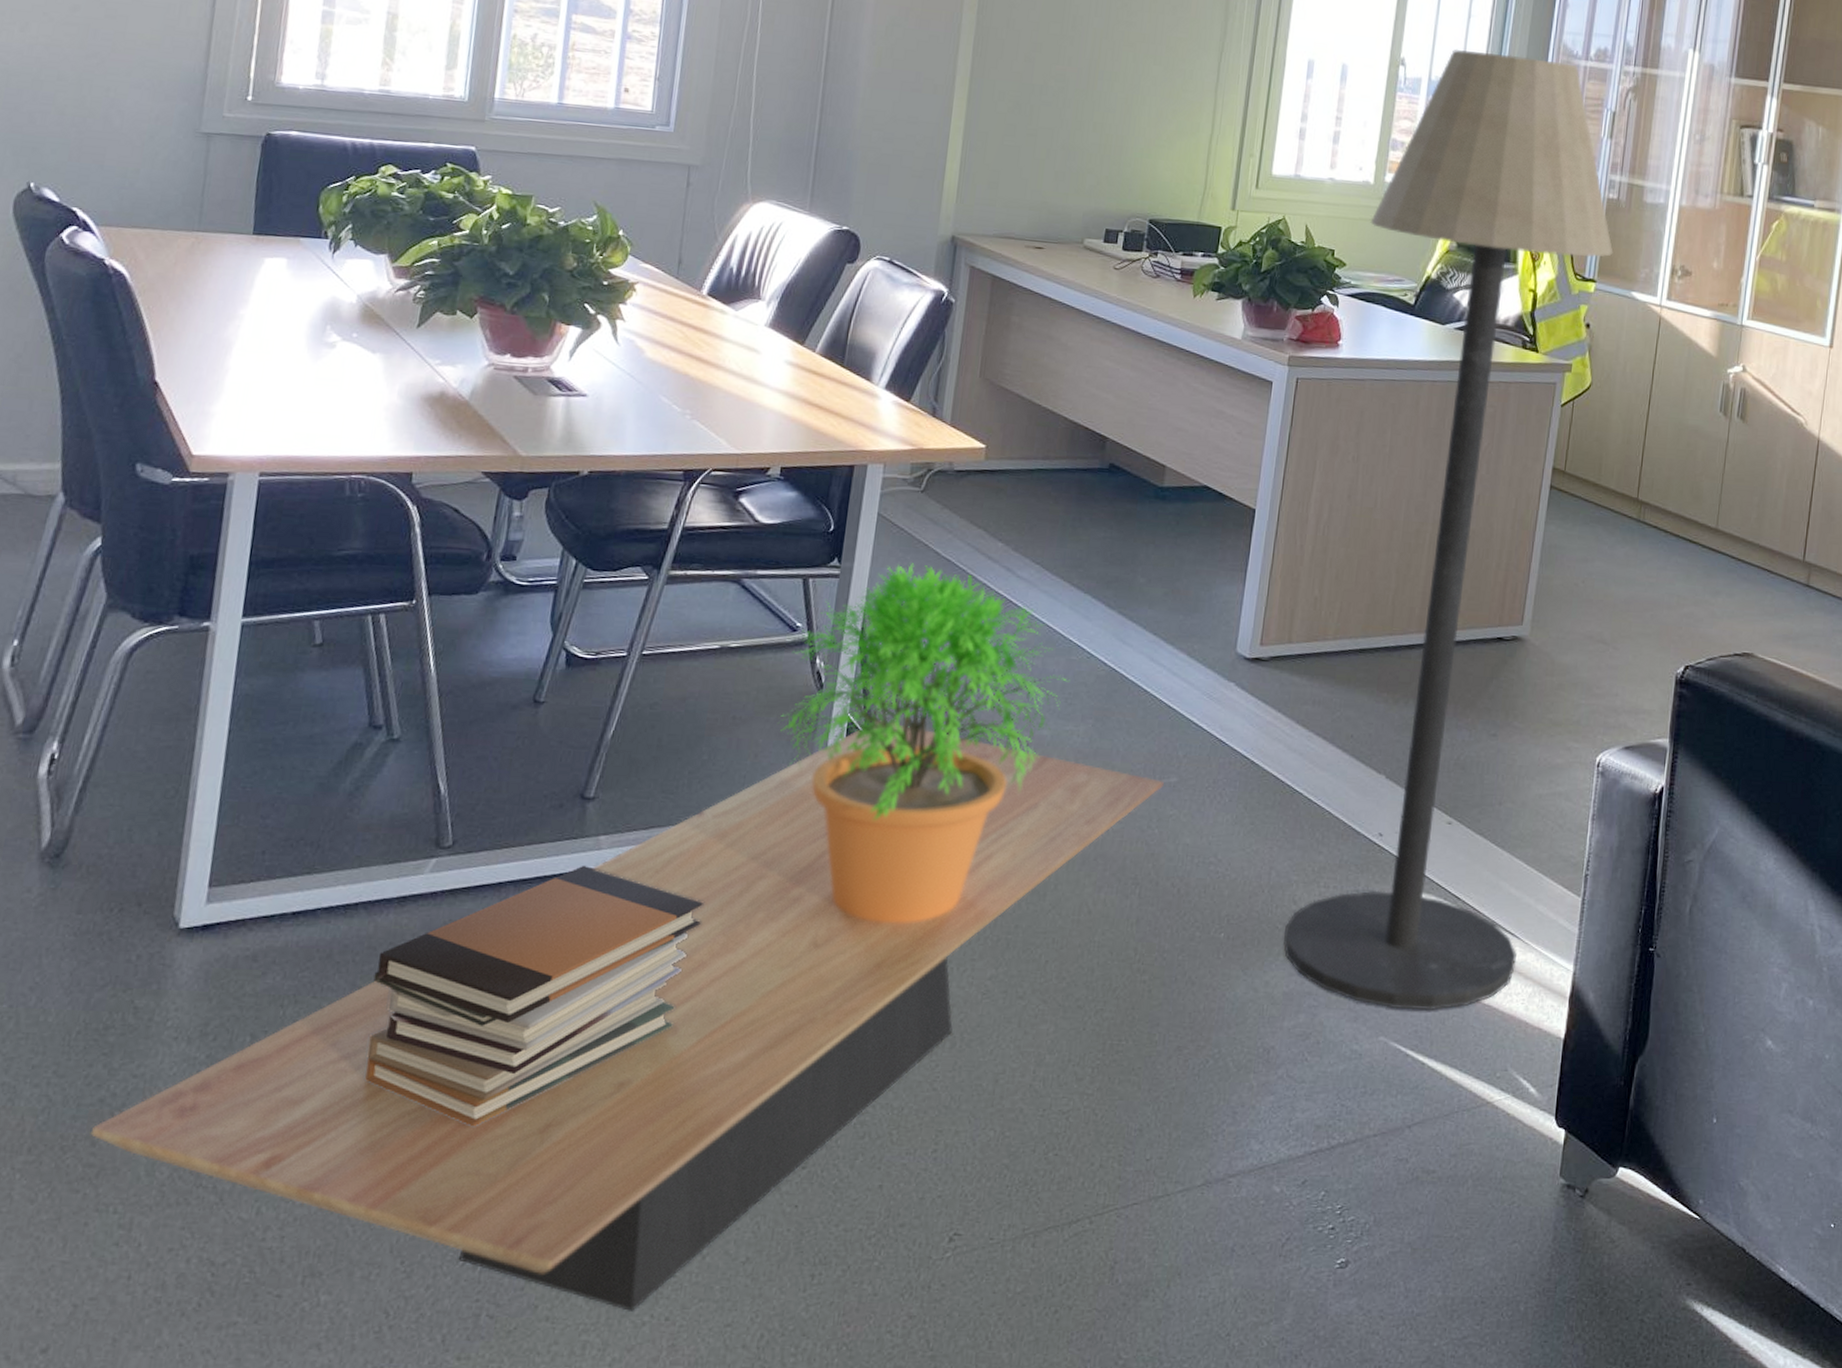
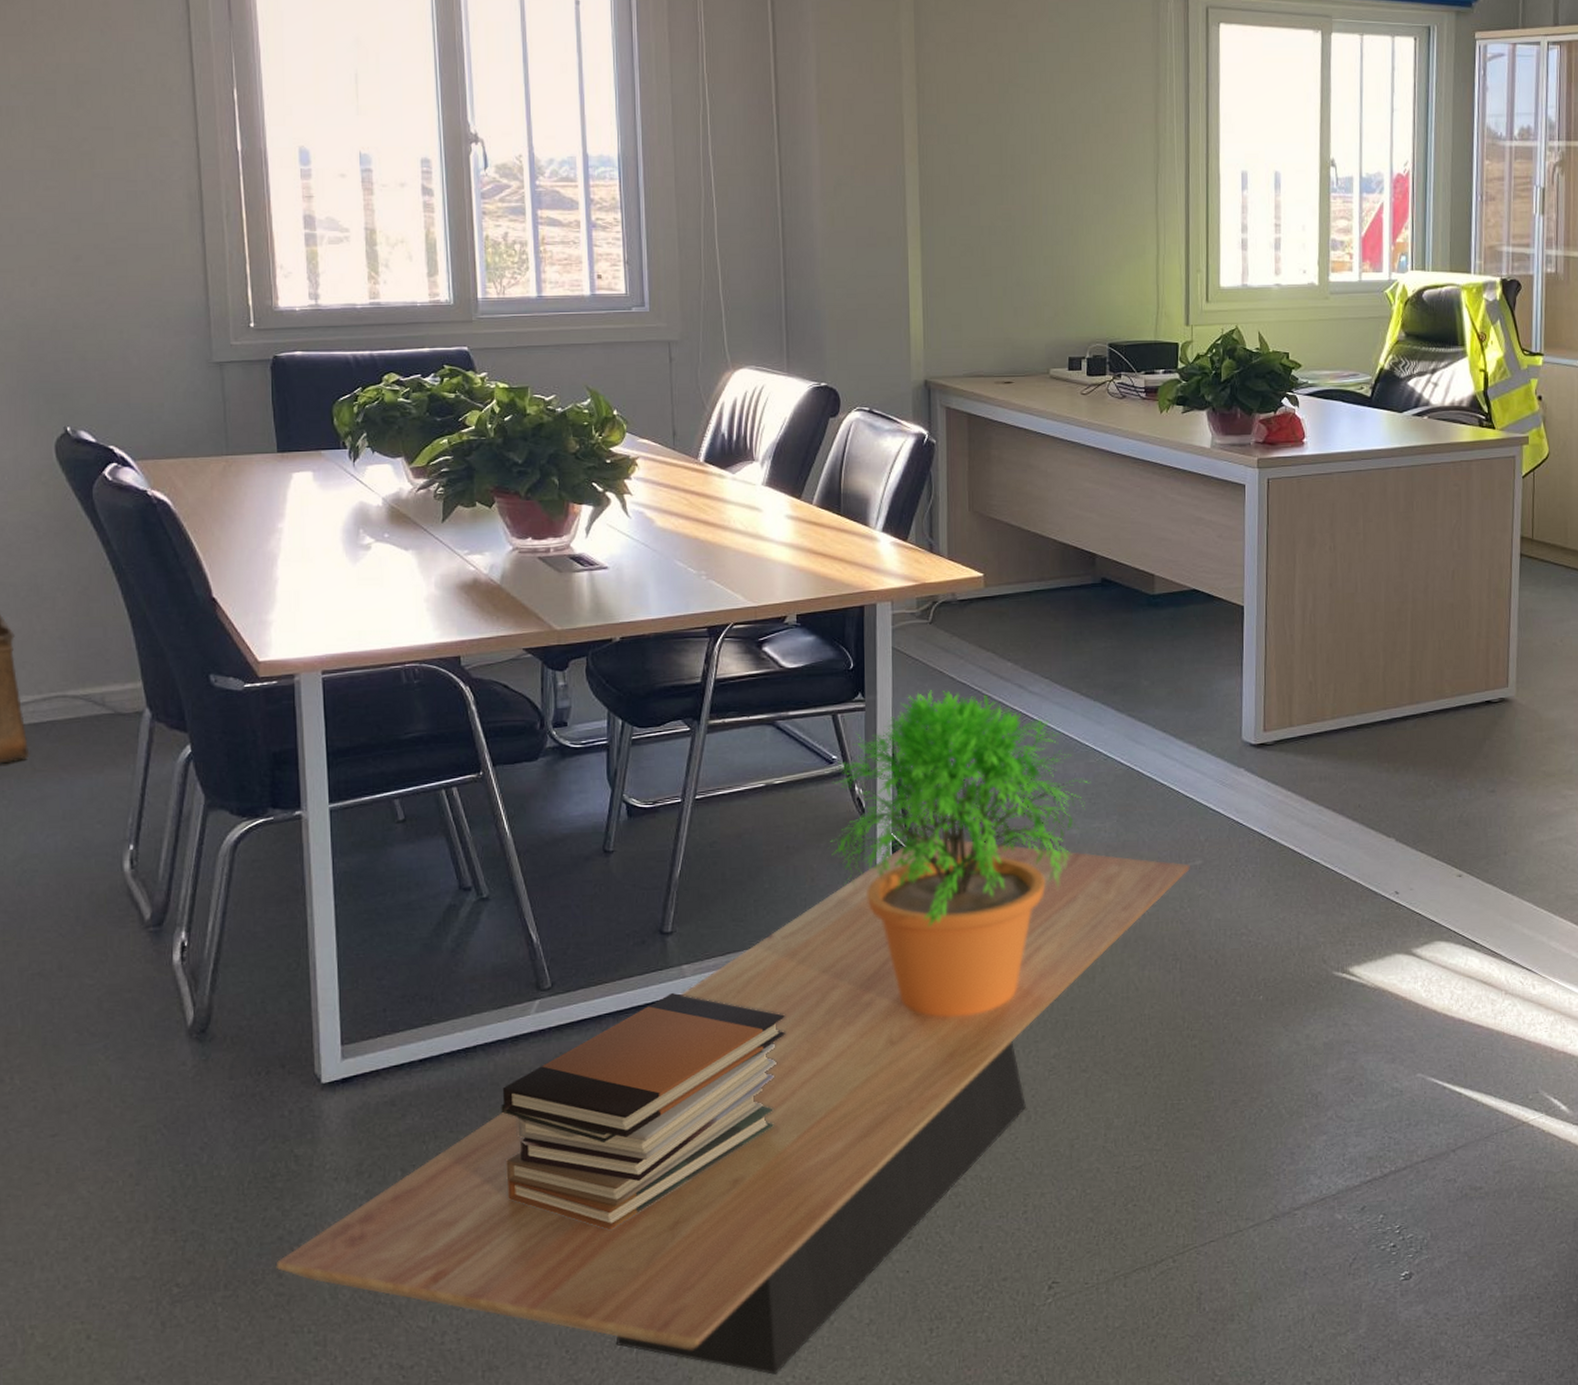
floor lamp: present [1283,49,1613,1011] -> none [1317,144,1557,1047]

